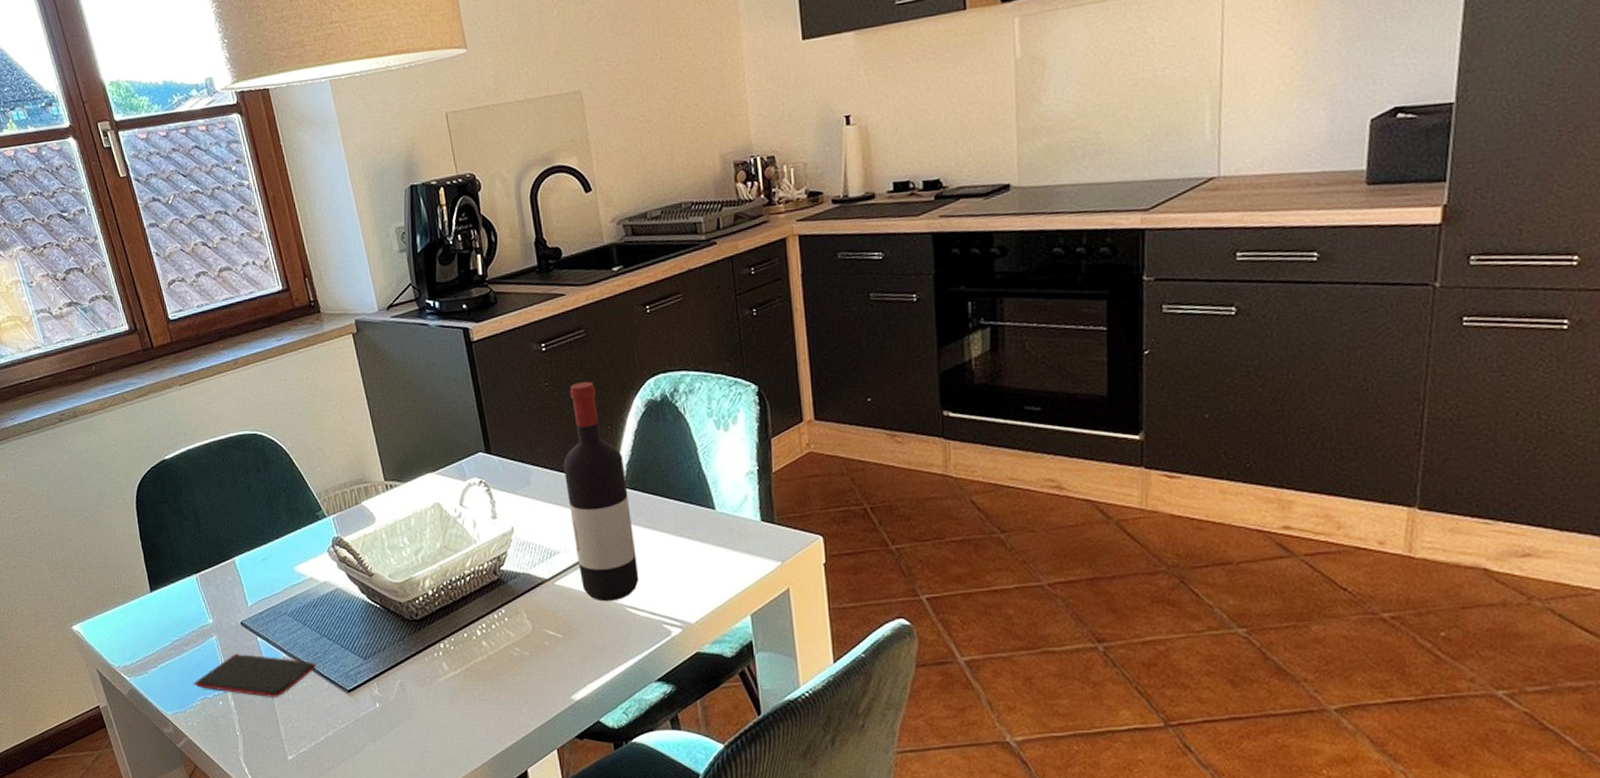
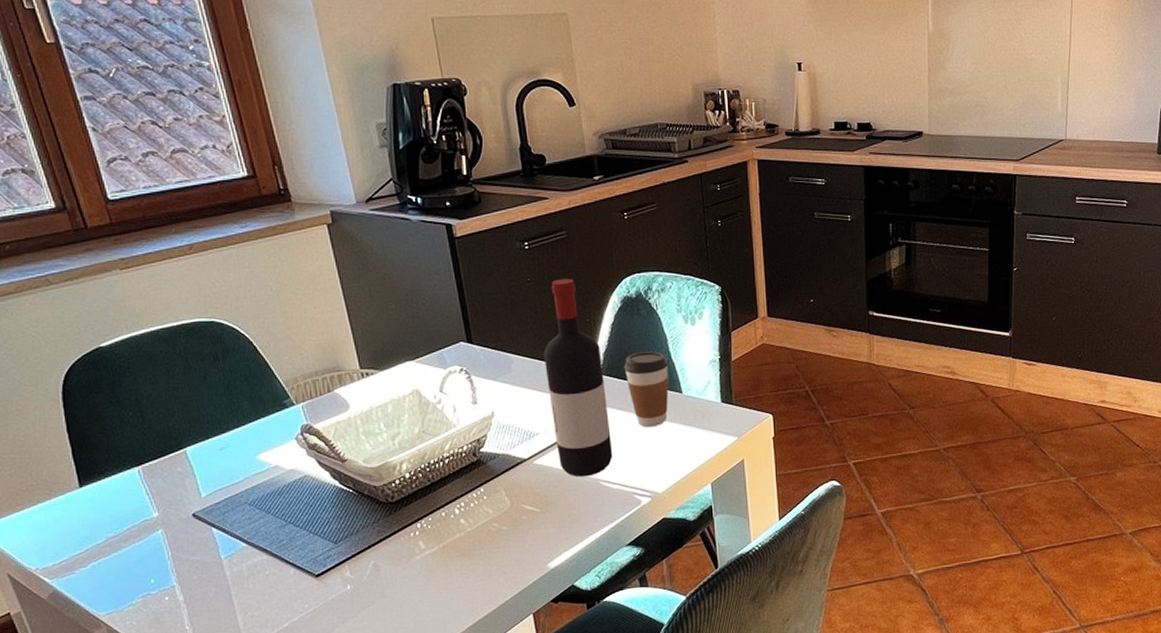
smartphone: present [192,653,317,697] -> none [132,546,281,588]
coffee cup: none [649,462,700,548] -> present [624,351,669,428]

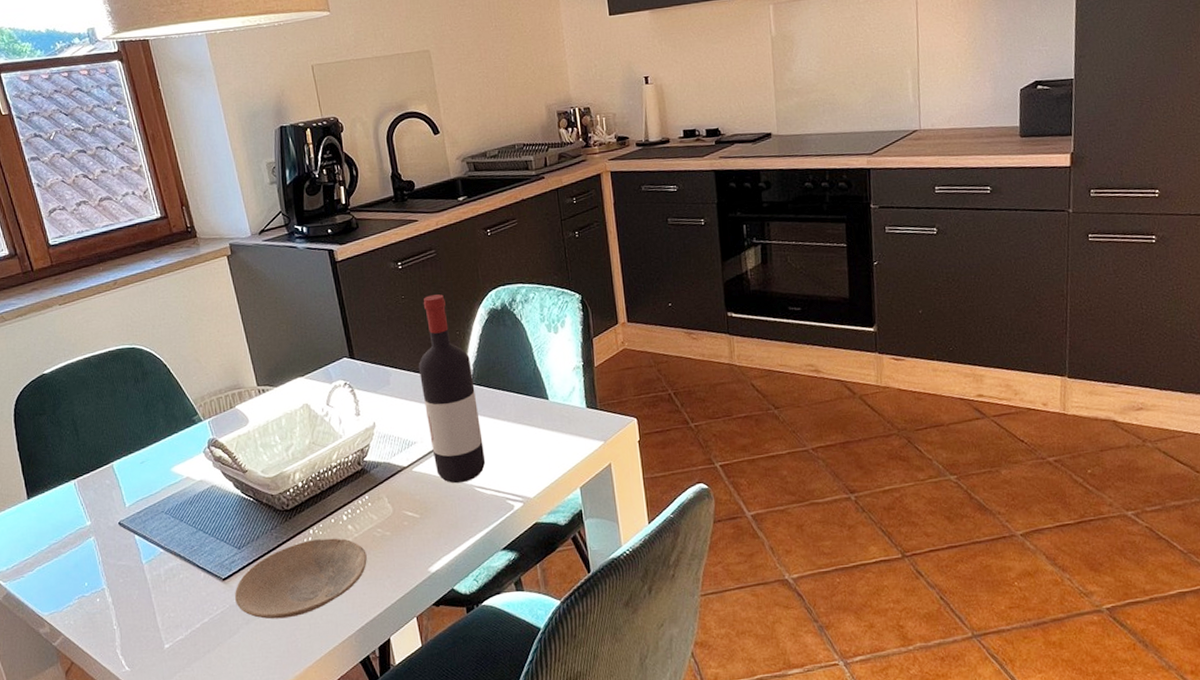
plate: none [330,532,481,618] -> present [235,538,367,619]
coffee cup: present [624,351,669,428] -> none [492,360,536,434]

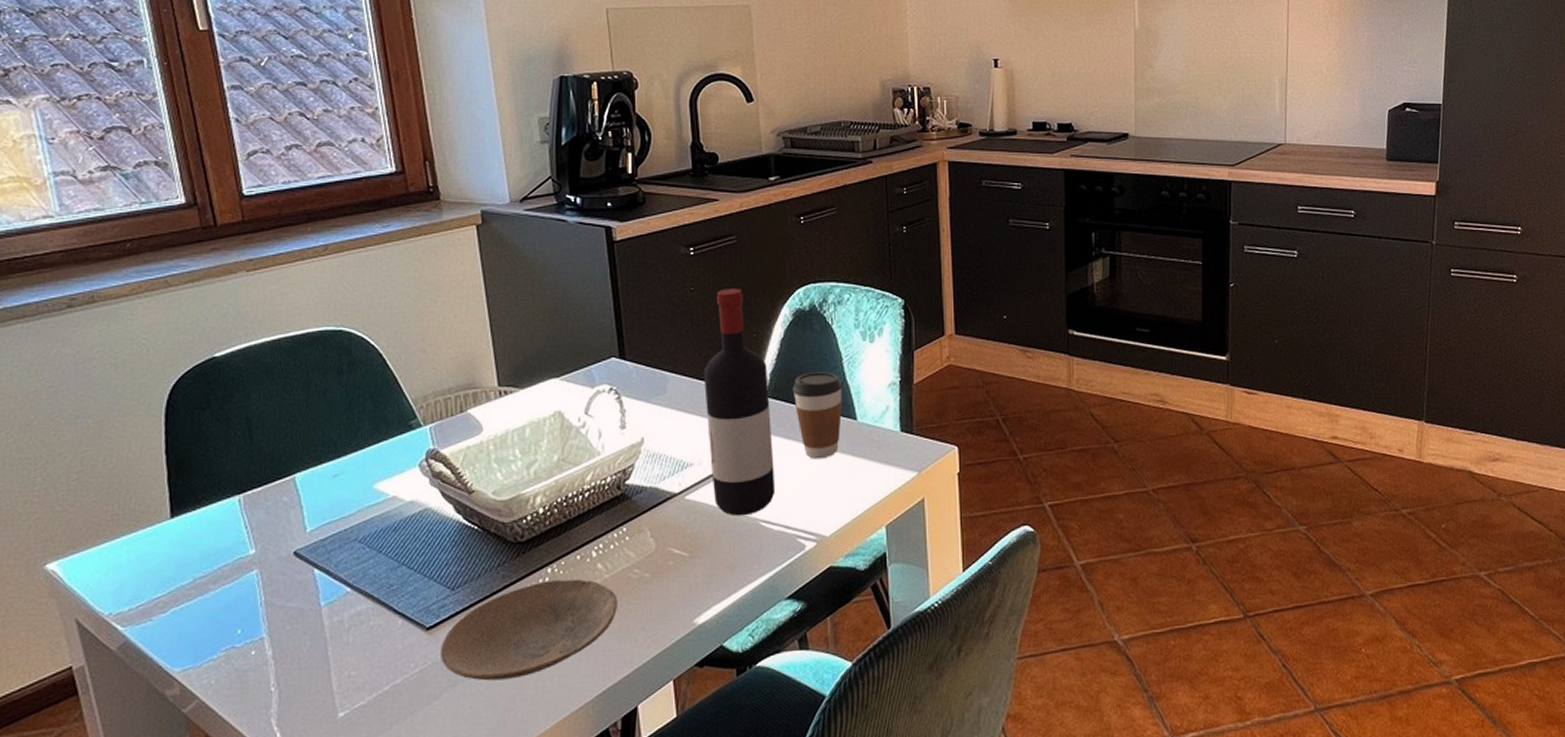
coffee cup: none [492,360,536,434] -> present [792,372,843,459]

